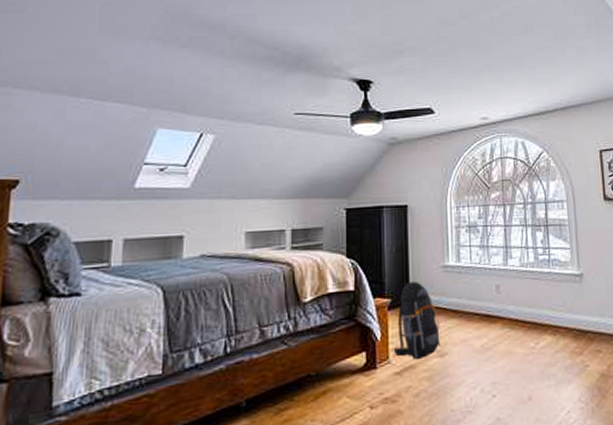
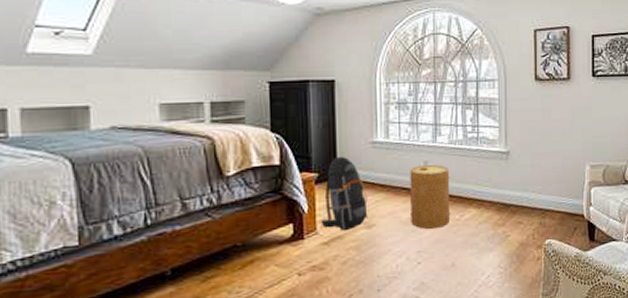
basket: none [482,288,525,359] -> present [409,164,451,230]

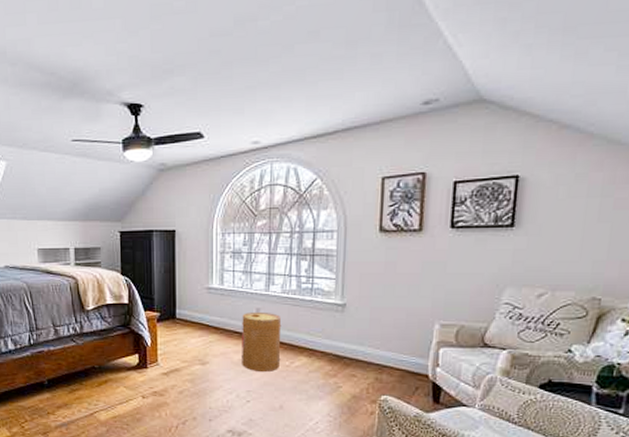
backpack: present [320,157,369,232] -> none [161,300,204,365]

